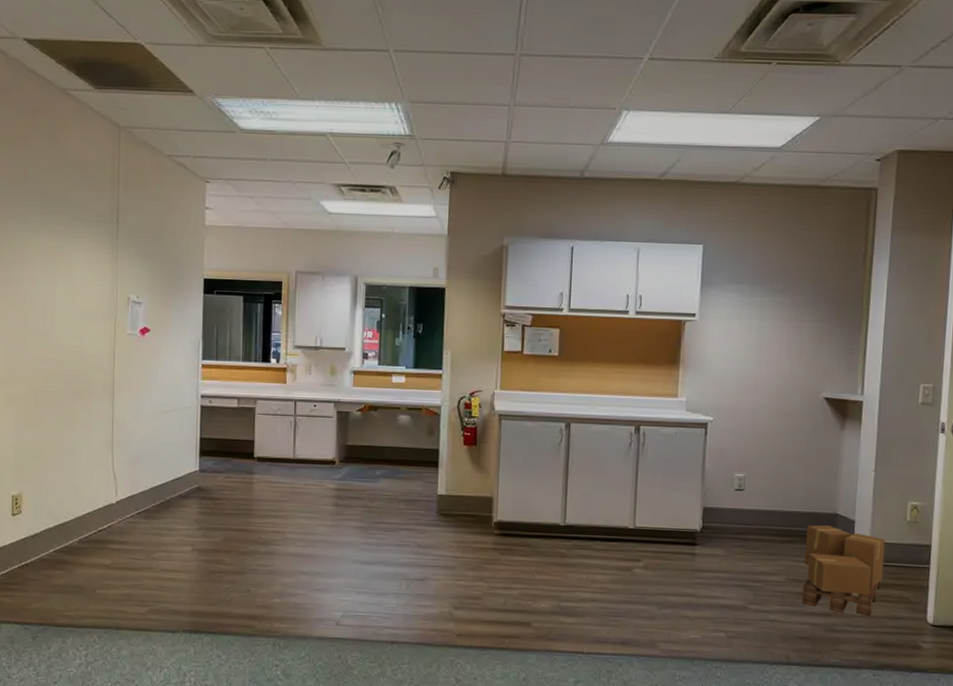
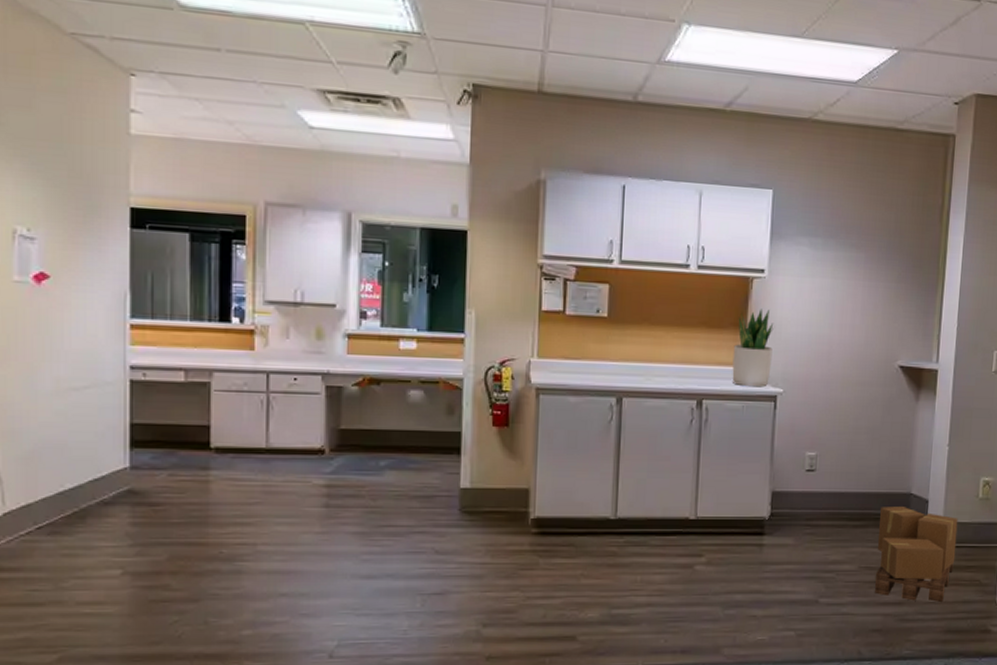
planter: none [666,348,705,416] -> present [732,309,774,387]

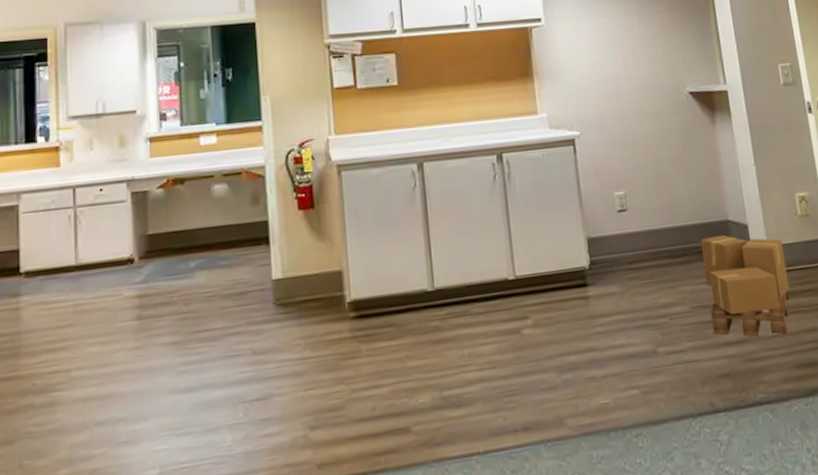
planter: present [732,309,774,387] -> none [524,55,564,135]

